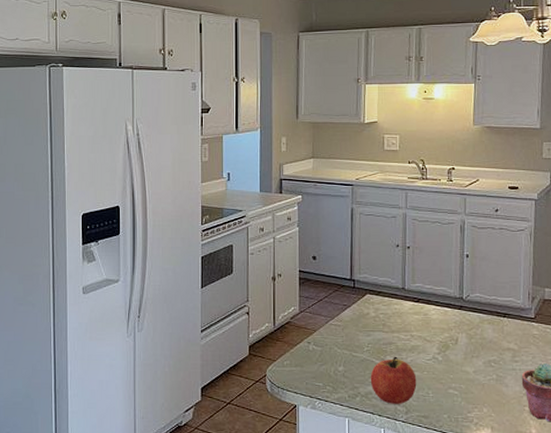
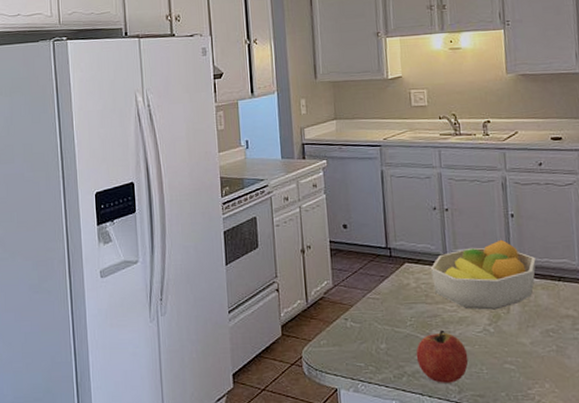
fruit bowl: none [389,277,485,340] -> present [430,239,536,310]

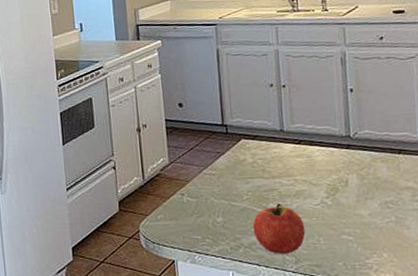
fruit bowl: present [430,239,536,310] -> none [267,114,376,184]

